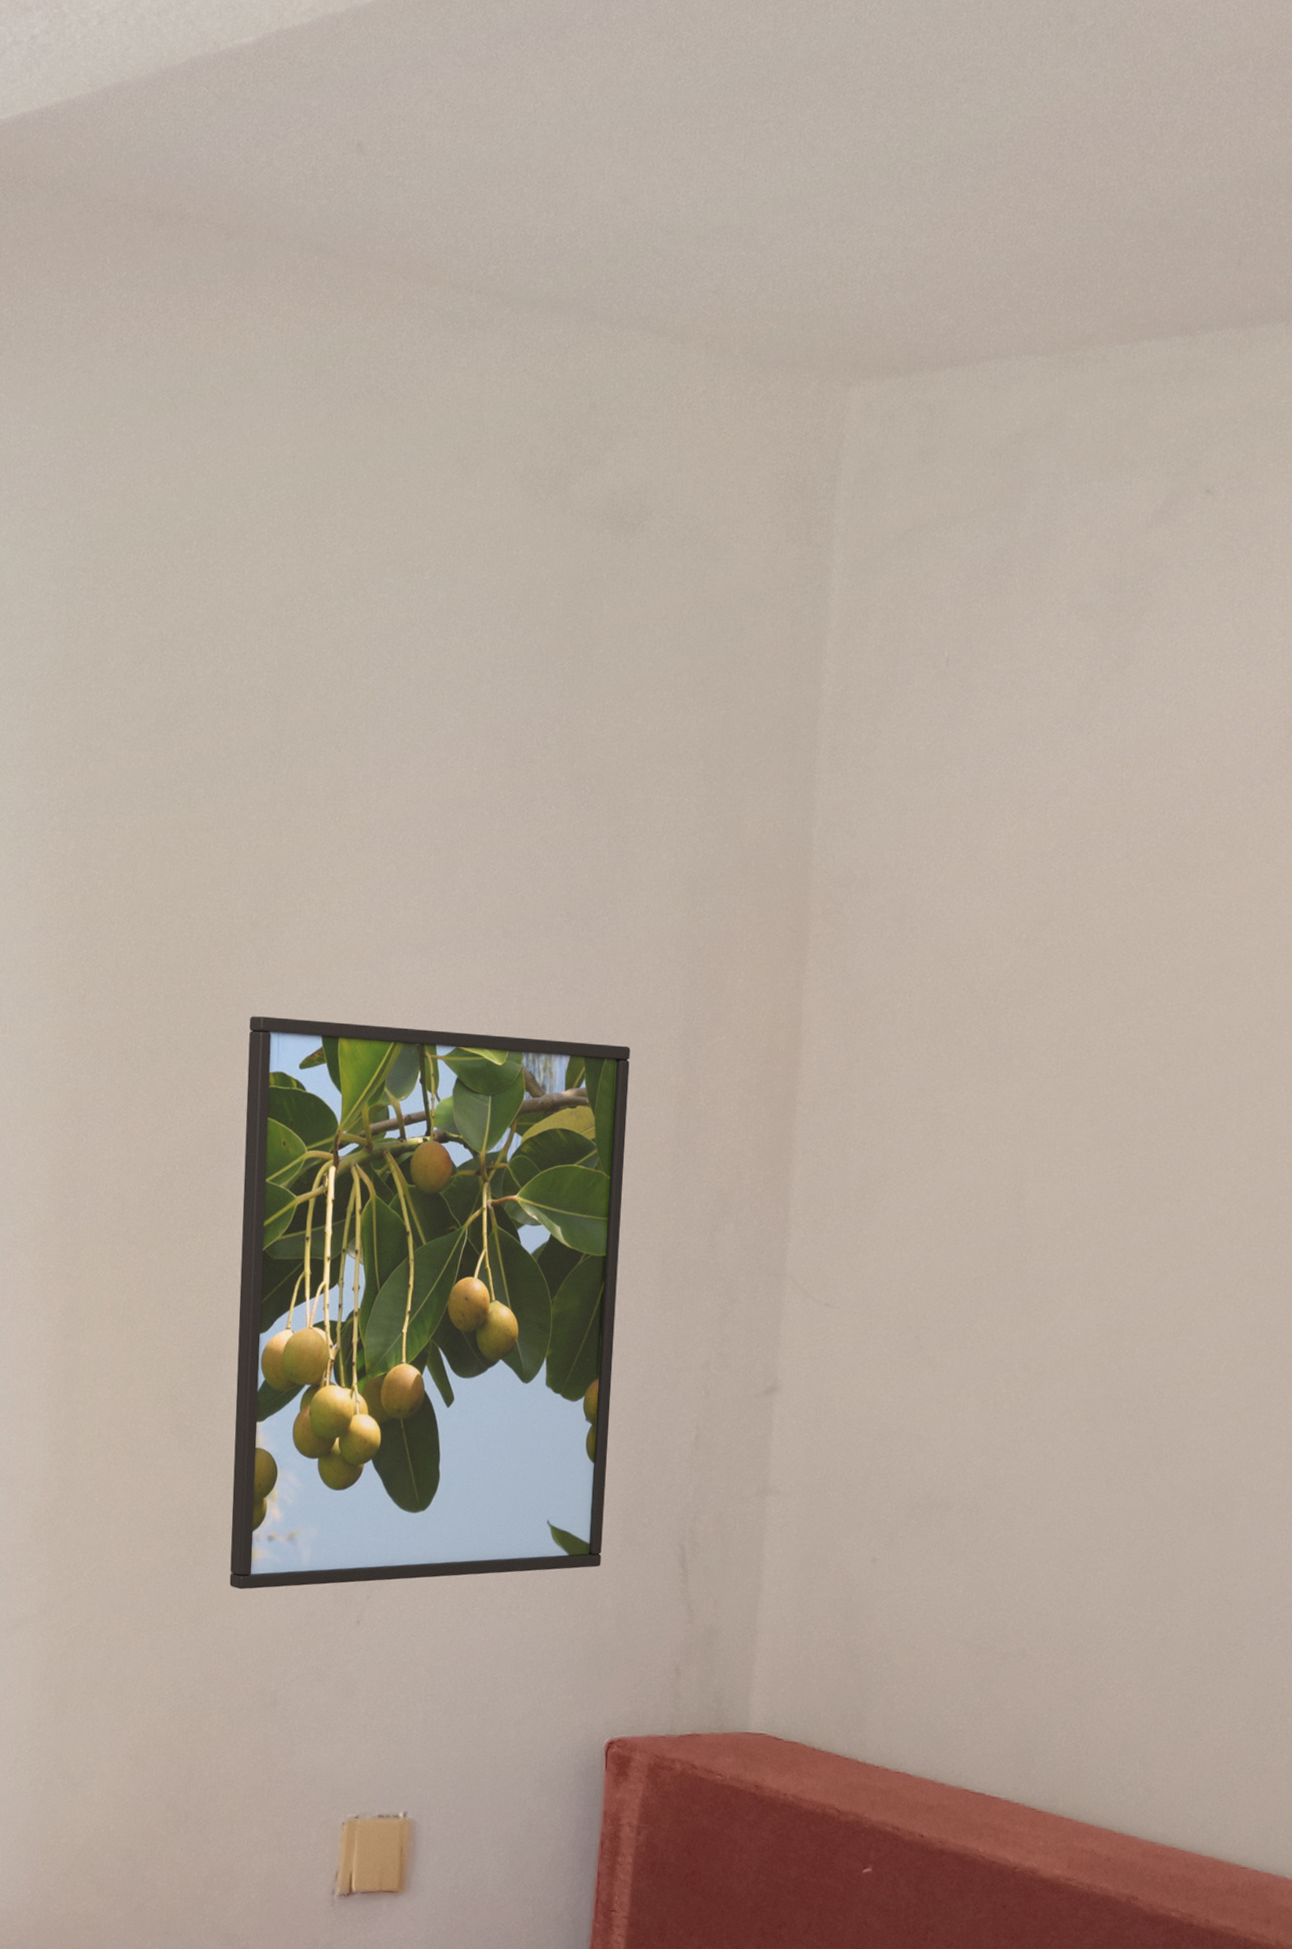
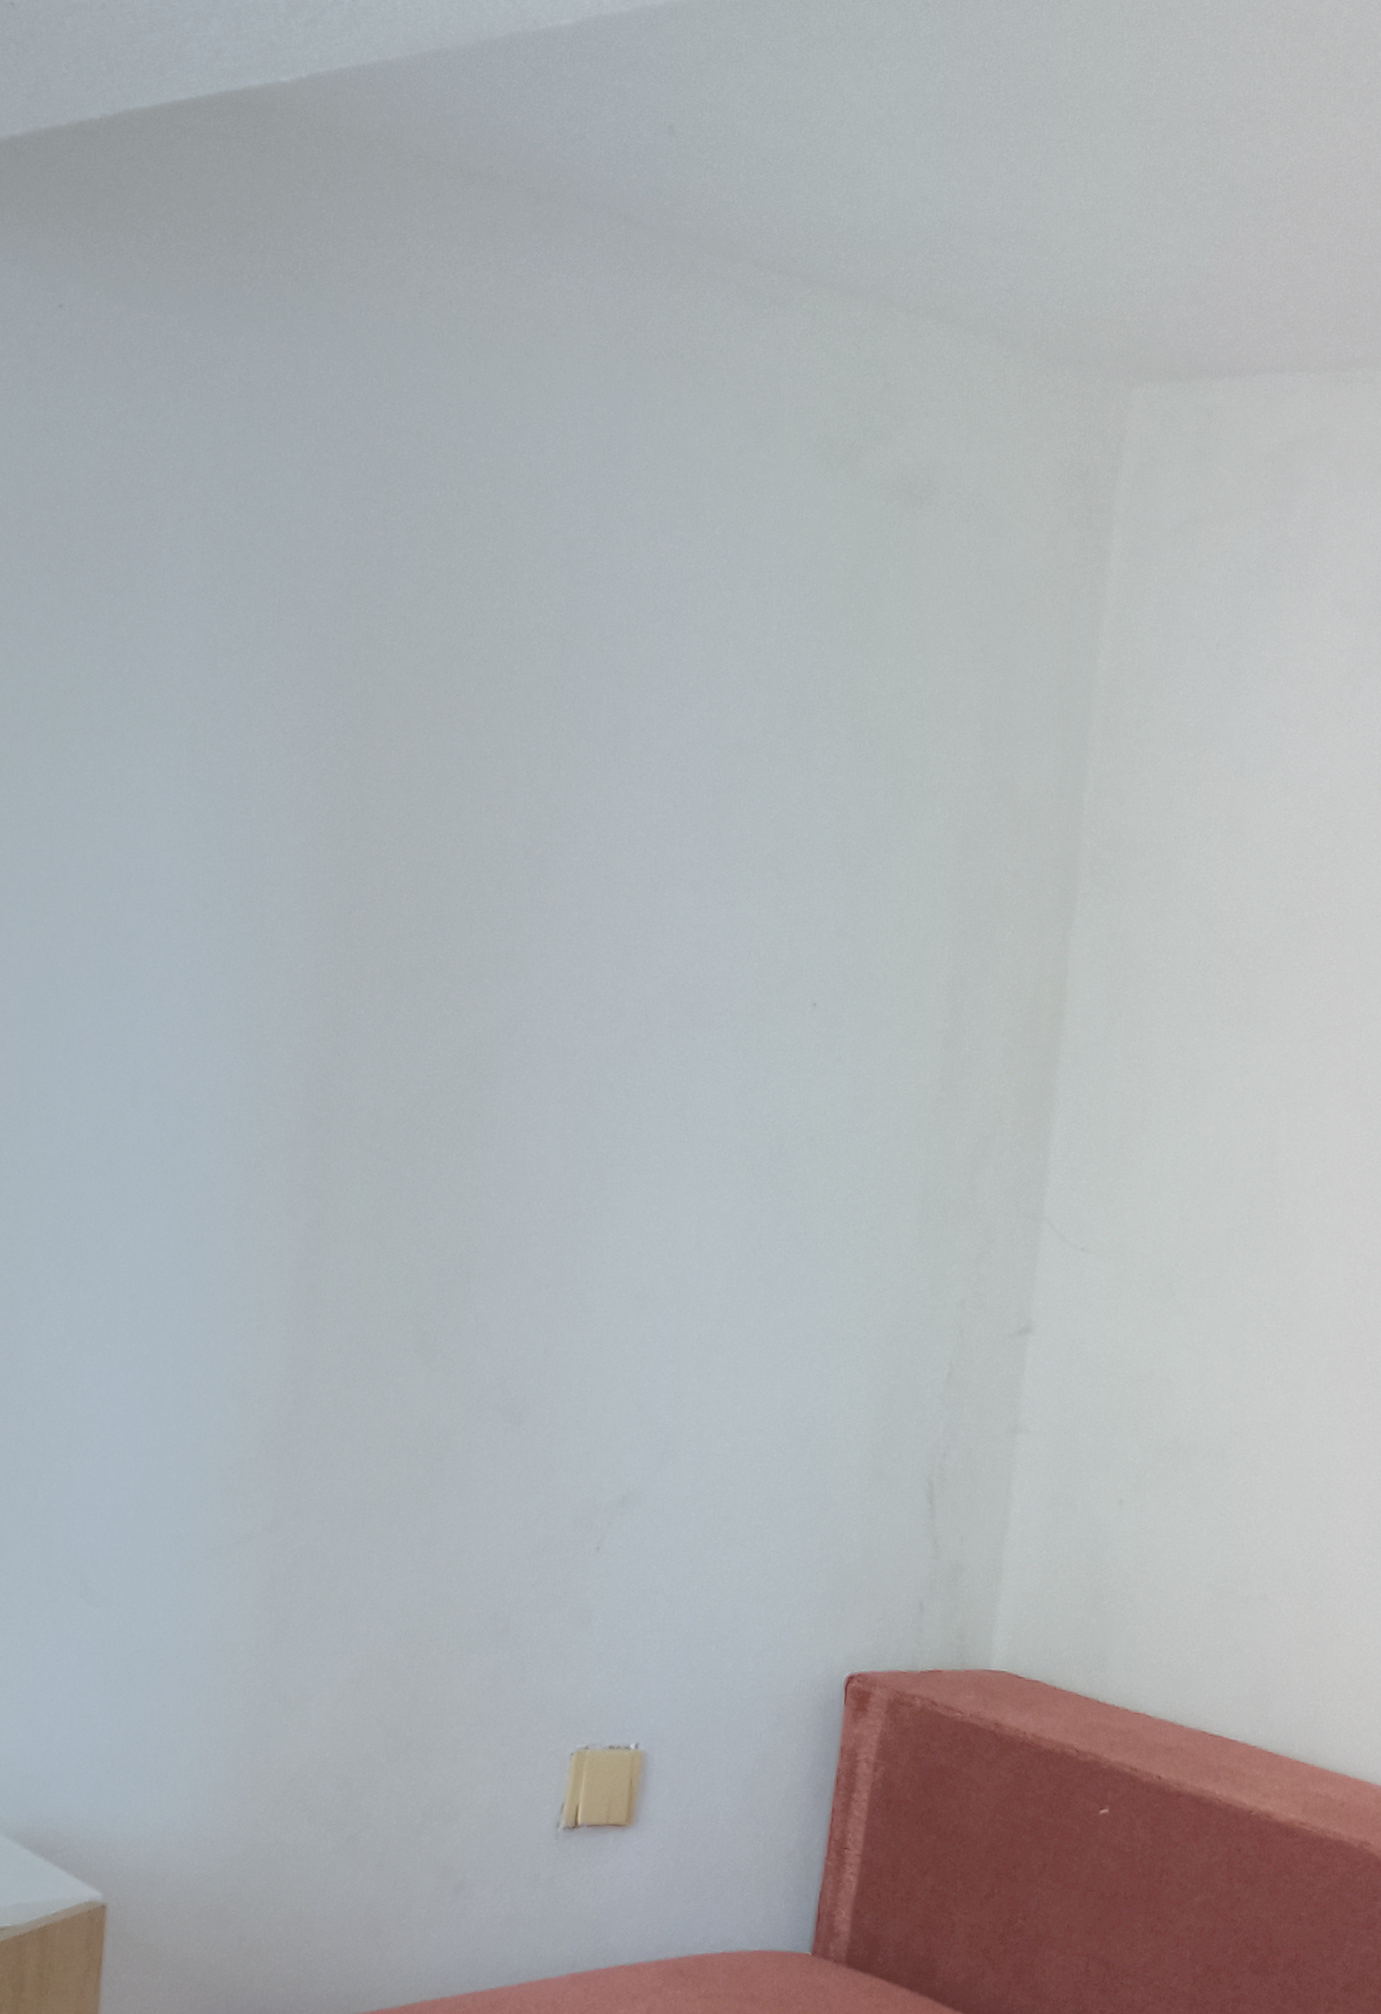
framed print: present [229,1016,631,1590] -> none [466,941,899,1512]

